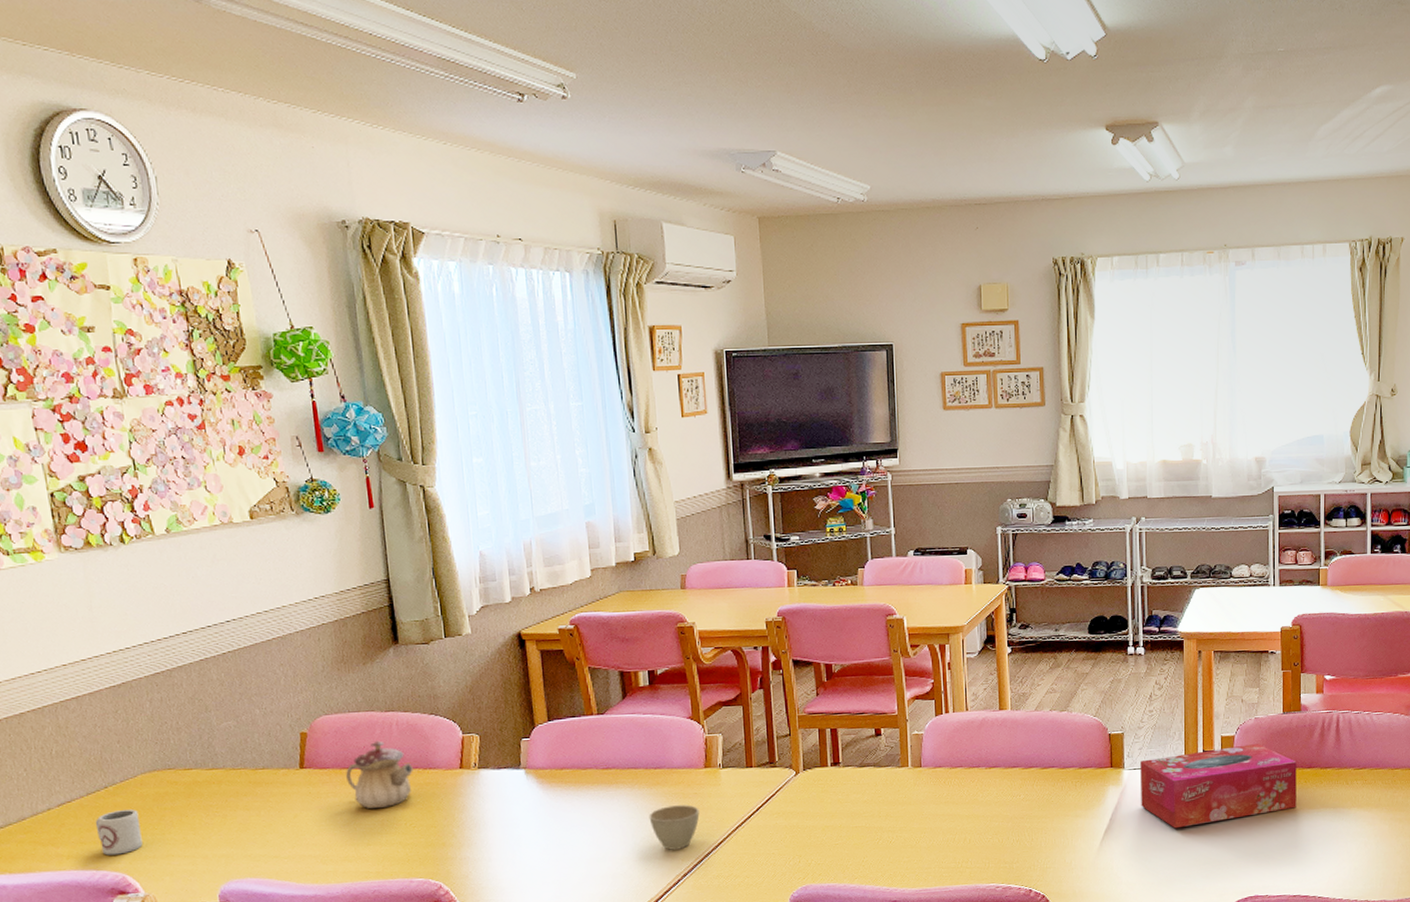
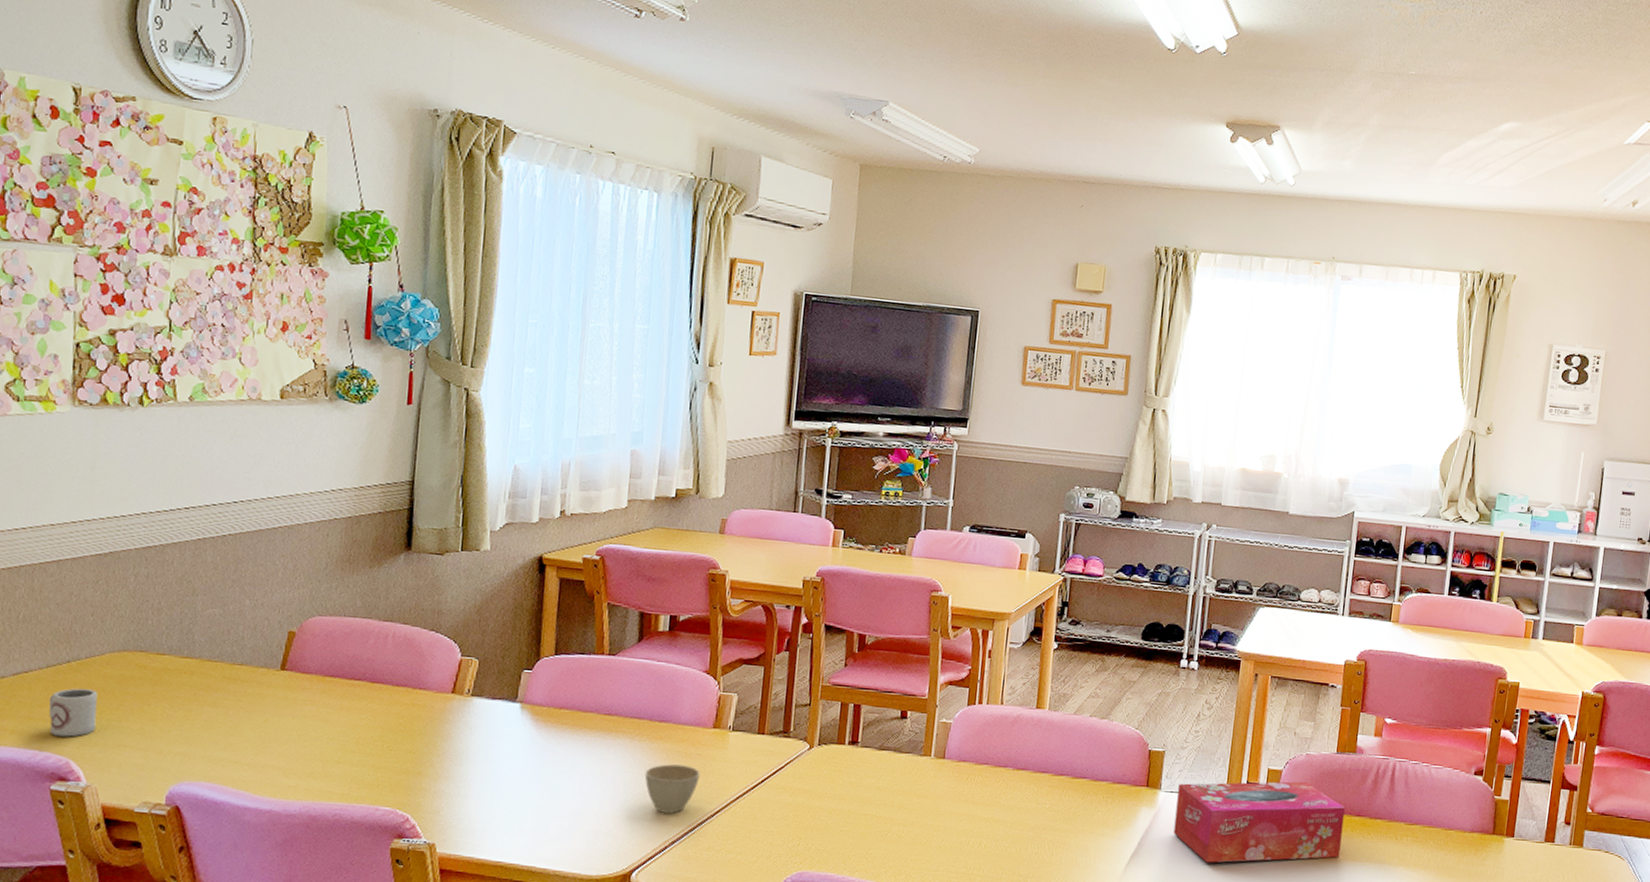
teapot: present [345,740,414,809] -> none [327,651,403,725]

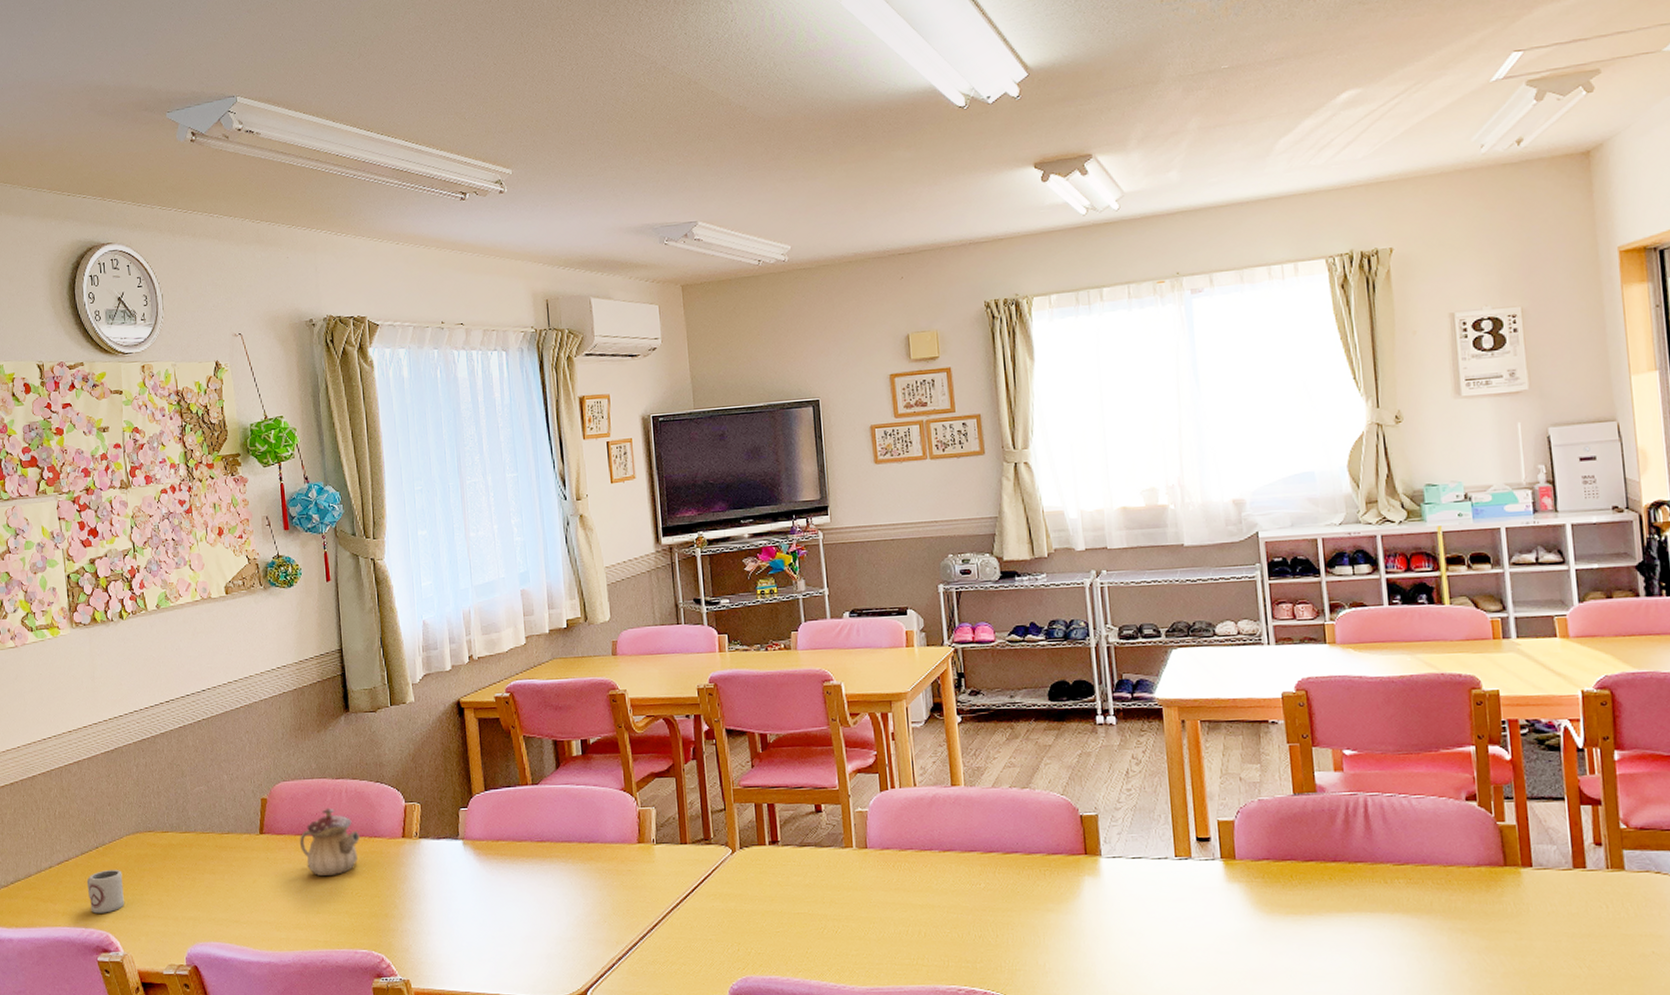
teapot: none [327,651,403,725] -> present [299,807,361,877]
cup: present [644,764,700,814] -> none [582,882,634,931]
tissue box: present [1173,781,1345,863] -> none [1120,831,1321,930]

